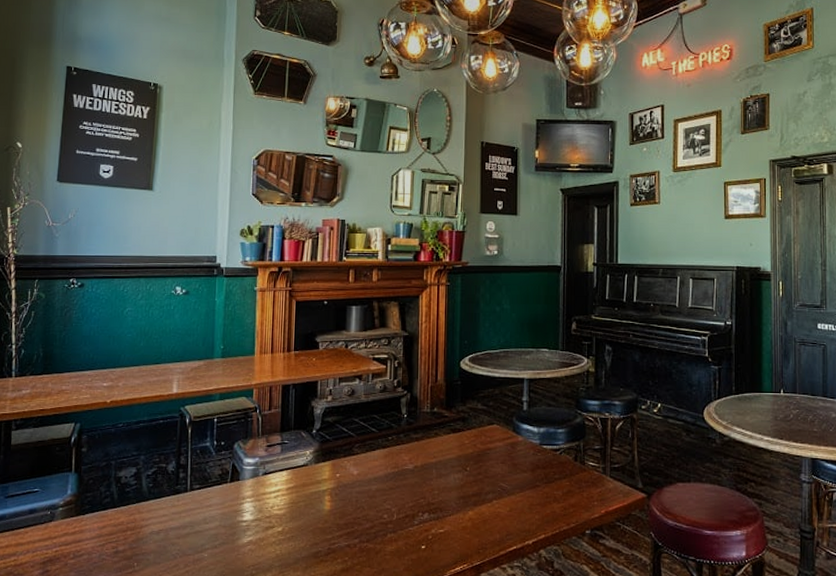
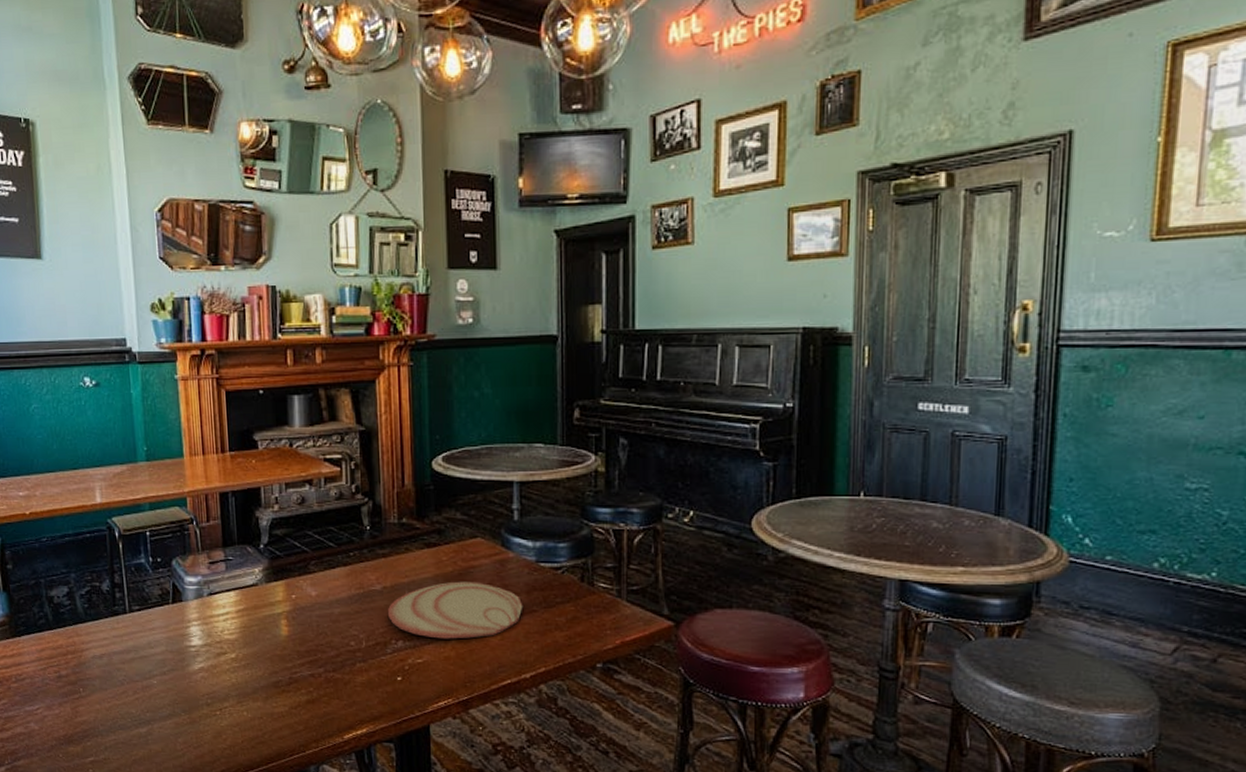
plate: none [417,461,529,511] -> present [388,581,523,639]

